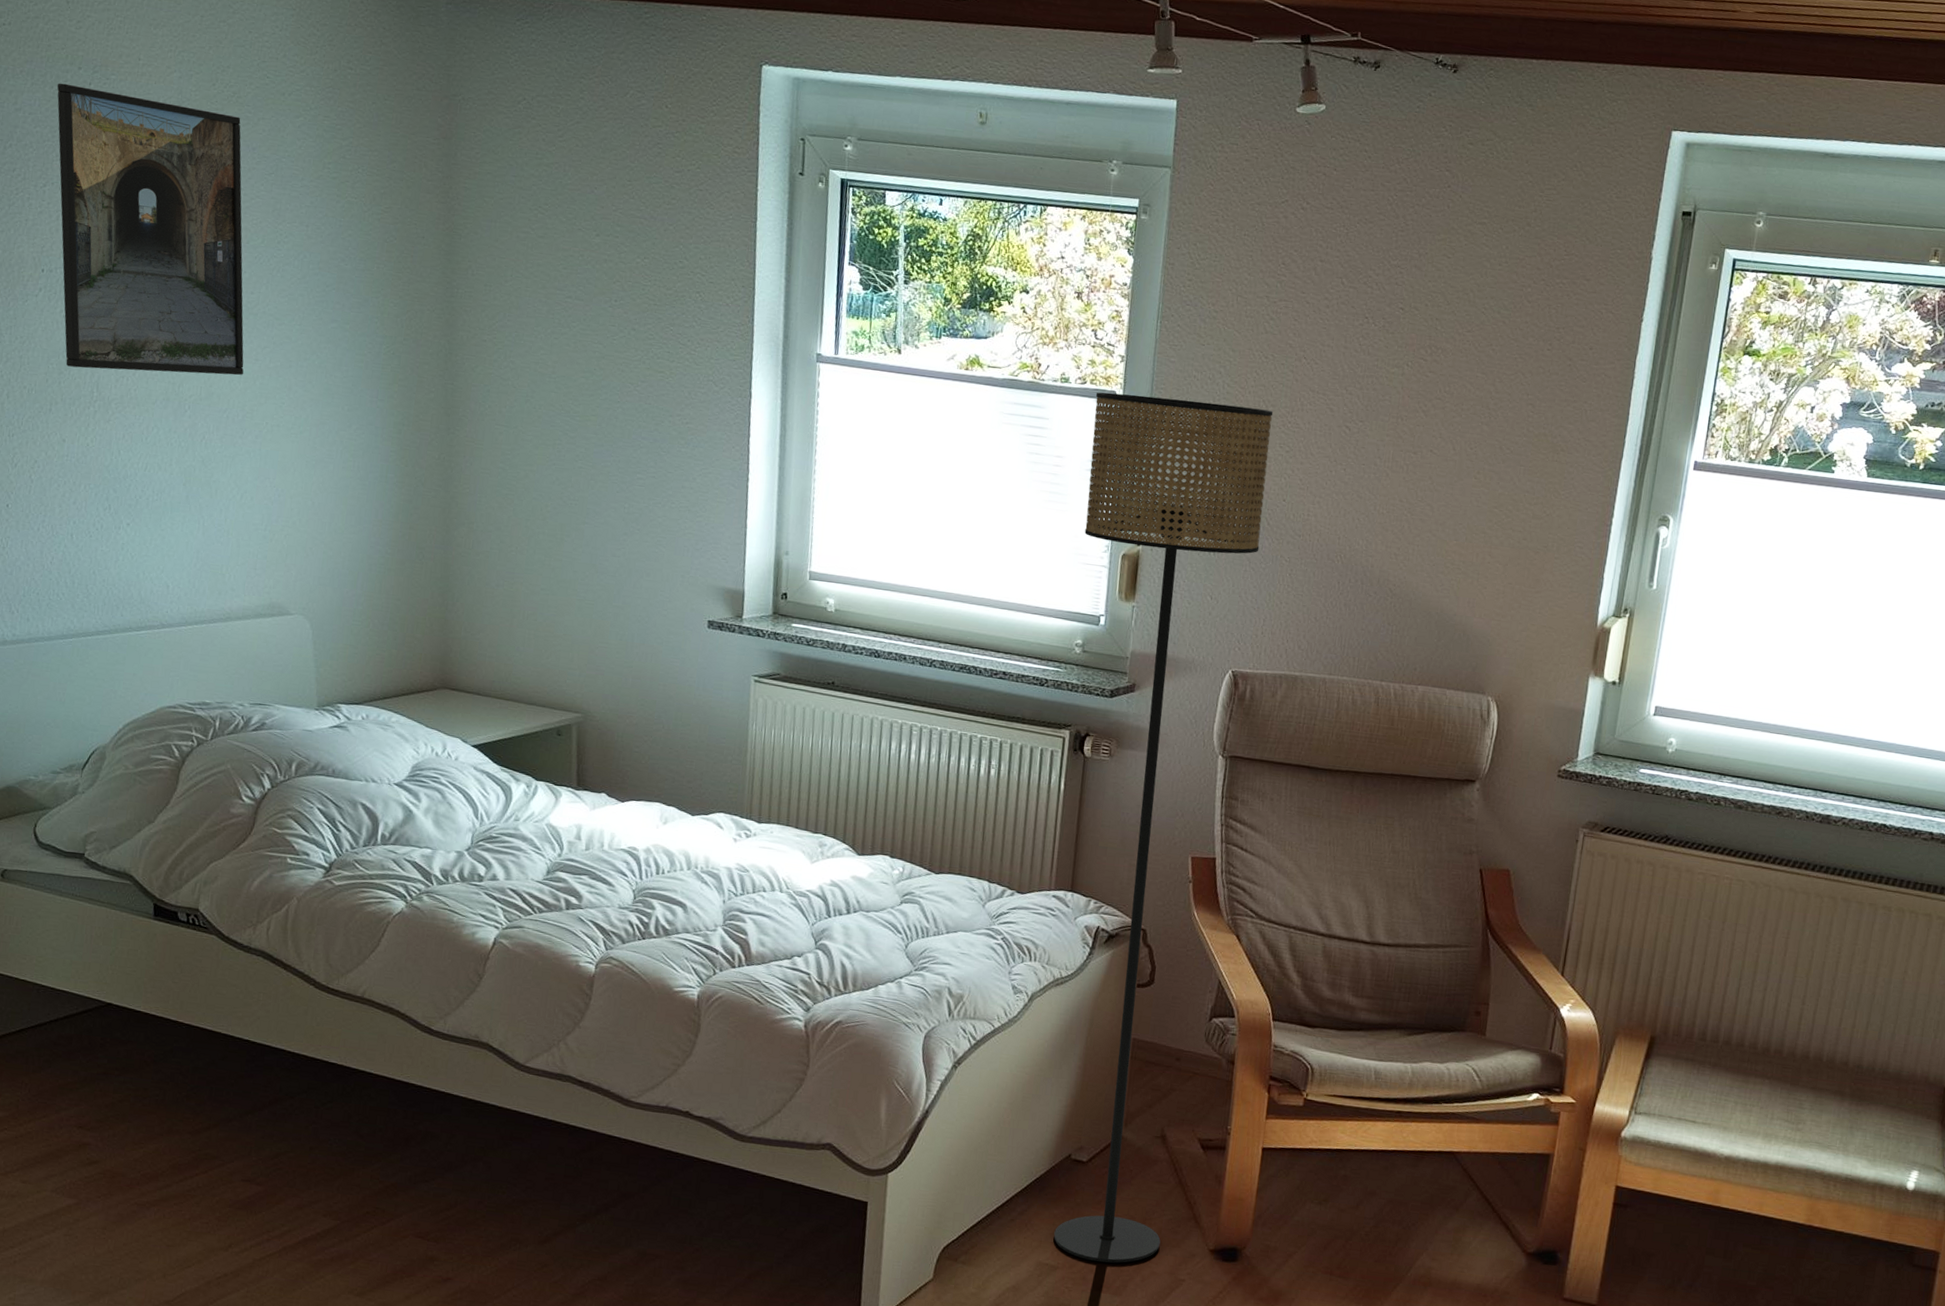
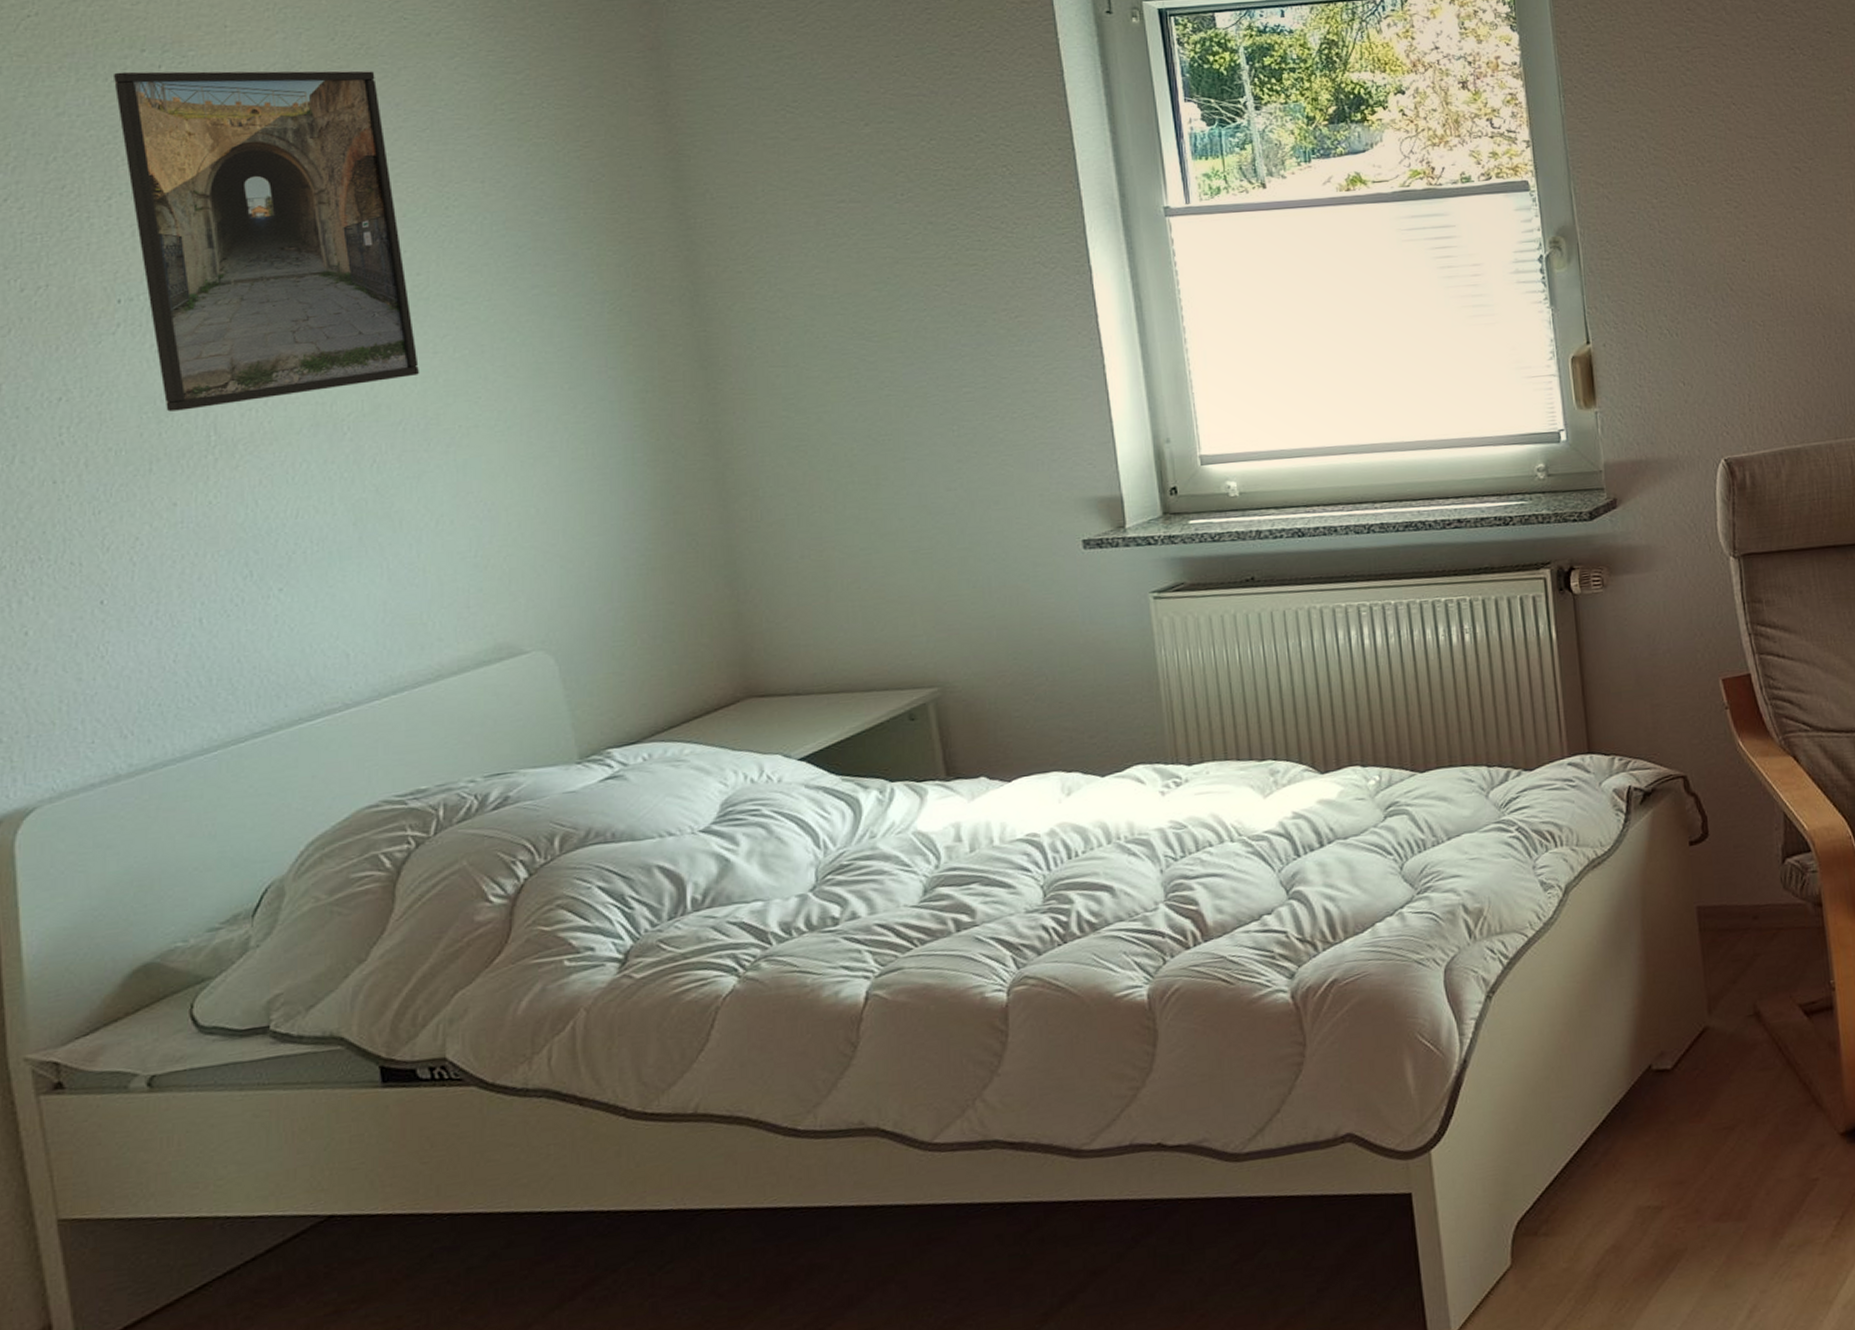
floor lamp: present [1054,392,1274,1264] -> none [1504,167,1781,1188]

